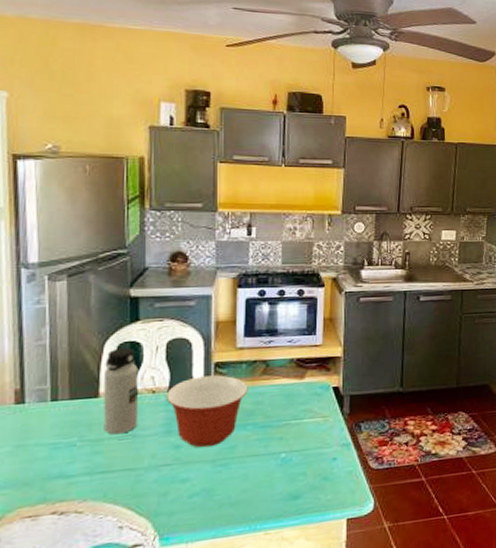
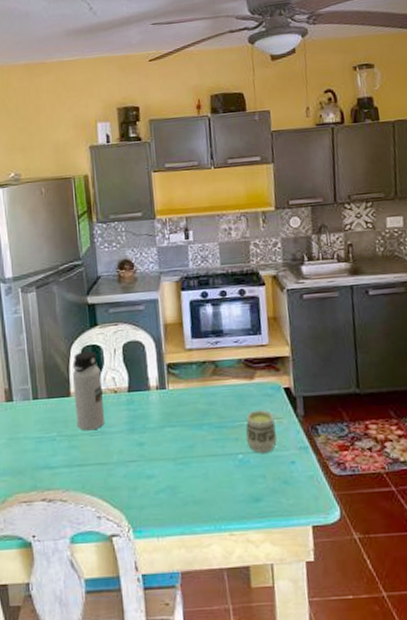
mixing bowl: present [165,375,248,448] -> none [126,375,201,446]
cup: none [290,409,321,451] -> present [245,410,277,453]

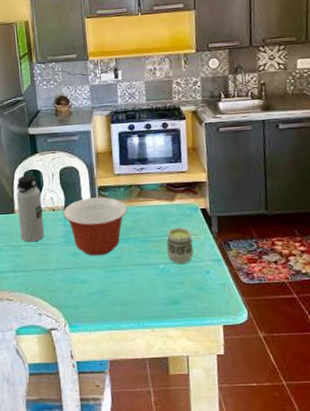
mixing bowl: none [126,375,201,446] -> present [63,197,128,256]

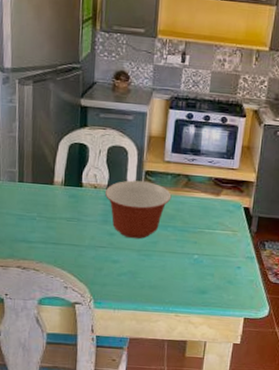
water bottle: present [16,175,45,243] -> none [56,147,84,217]
cup: present [166,227,194,264] -> none [203,222,231,257]

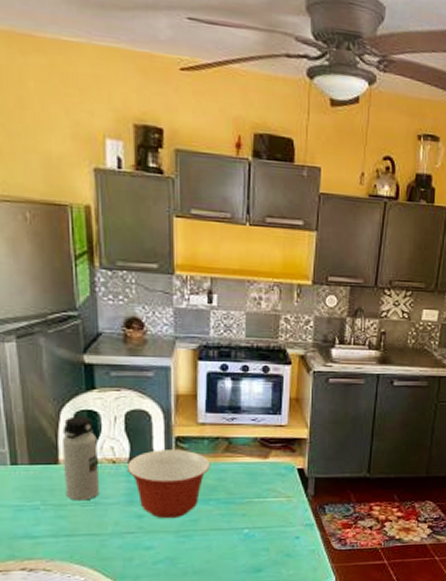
water bottle: none [56,147,84,217] -> present [61,416,100,501]

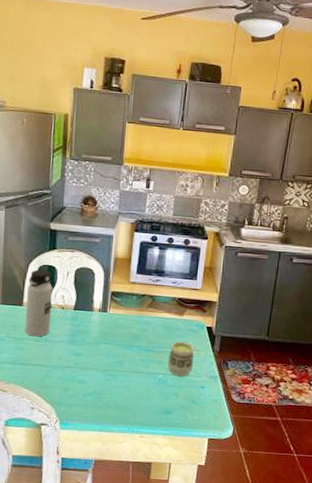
mixing bowl: present [126,449,211,519] -> none [71,301,137,359]
cup: none [253,488,284,528] -> present [167,341,194,376]

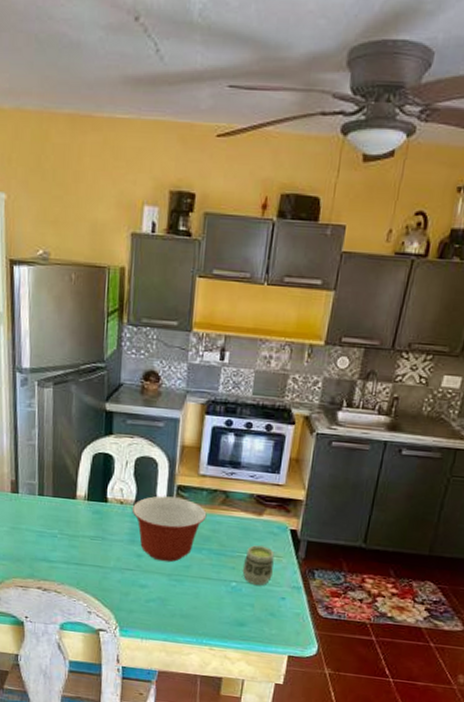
water bottle: present [24,269,53,337] -> none [79,457,110,535]
mixing bowl: none [71,301,137,359] -> present [131,496,207,562]

